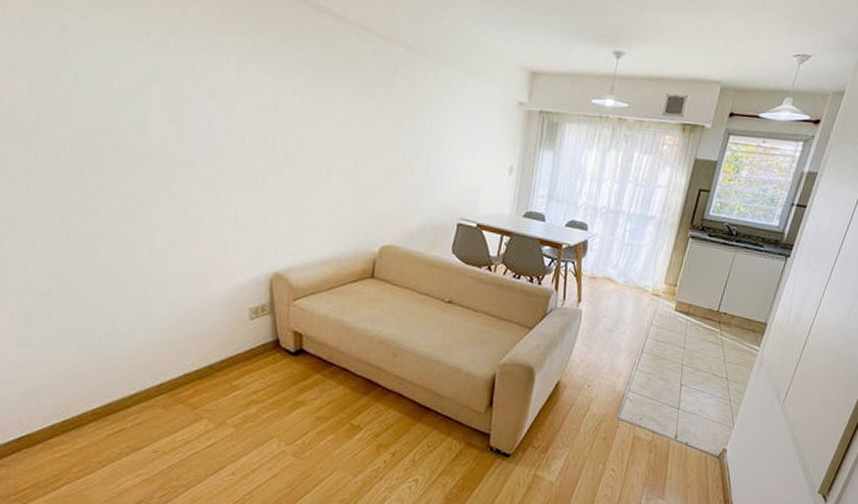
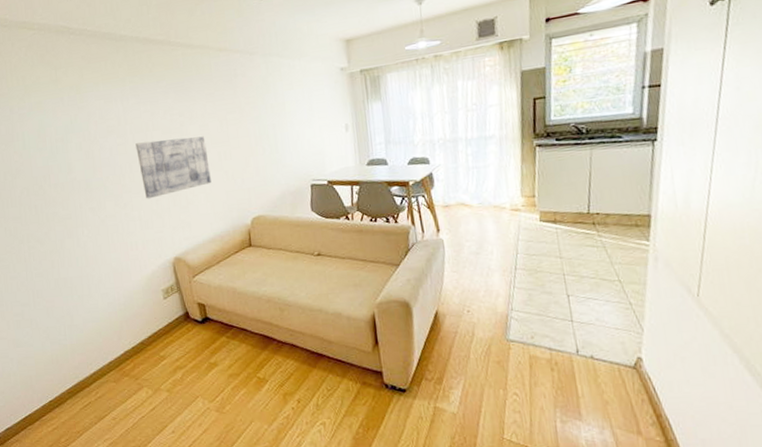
wall art: none [246,121,342,196] -> present [135,136,212,199]

